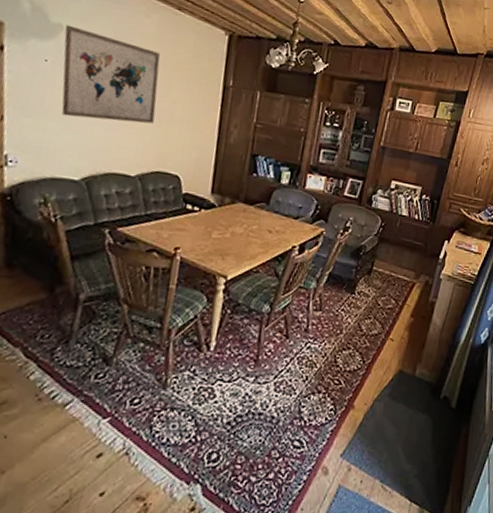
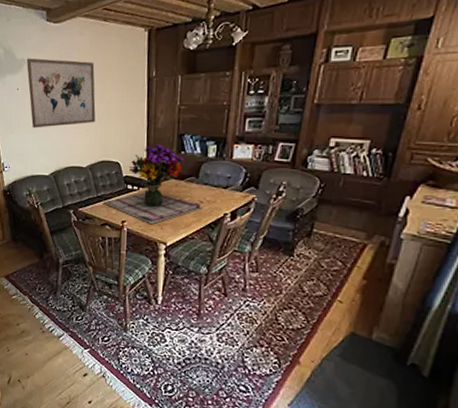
flower arrangement: none [152,158,272,254] -> present [103,142,204,225]

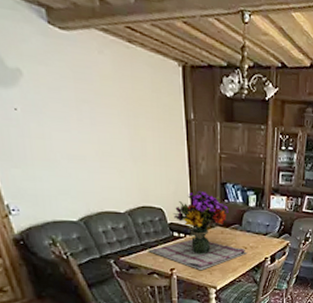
wall art: present [26,58,96,128] -> none [23,69,130,164]

